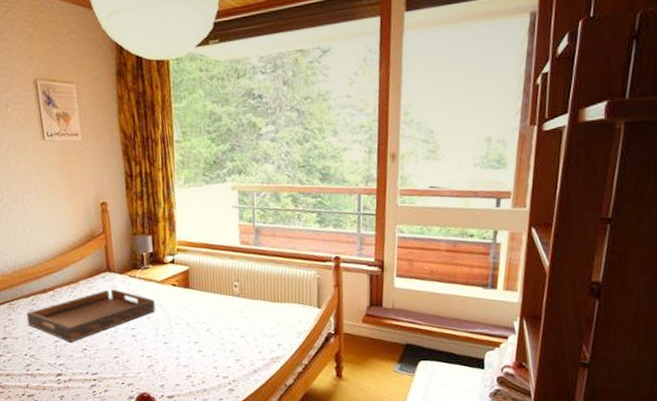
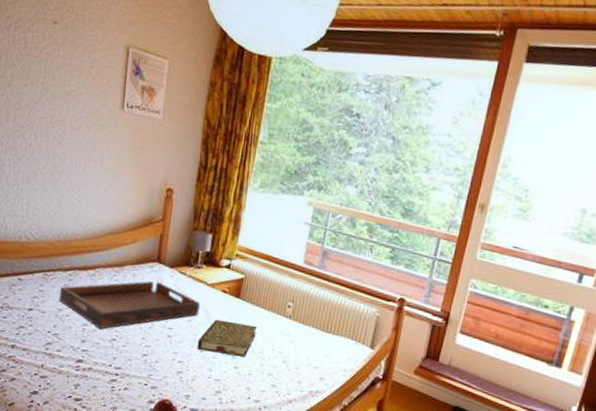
book: none [160,310,212,343] -> present [197,319,257,358]

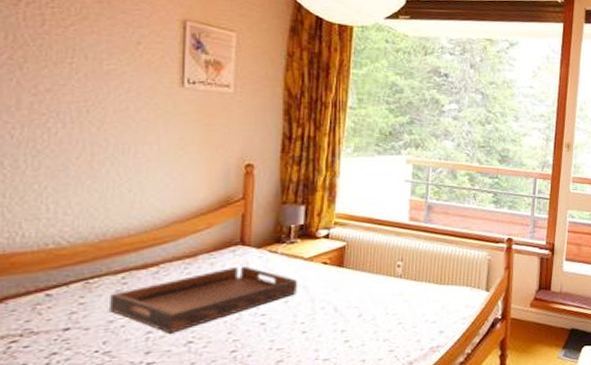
book: present [197,319,257,358] -> none [298,292,366,331]

